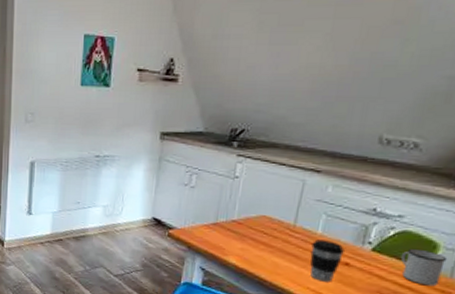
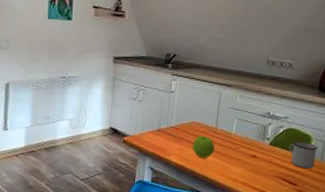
apple: none [258,234,291,262] -> present [192,136,215,158]
coffee cup: present [310,239,344,282] -> none [229,138,252,172]

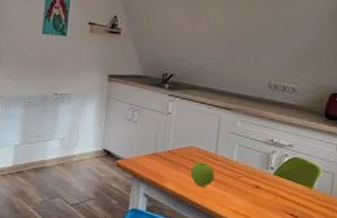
mug: present [289,141,318,169] -> none [295,172,327,204]

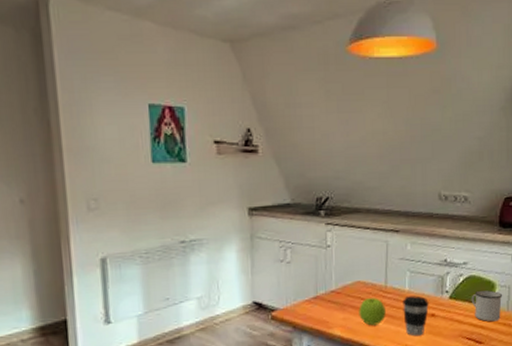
coffee cup: none [230,166,254,204] -> present [403,295,429,336]
mug: none [295,172,327,204] -> present [471,290,503,322]

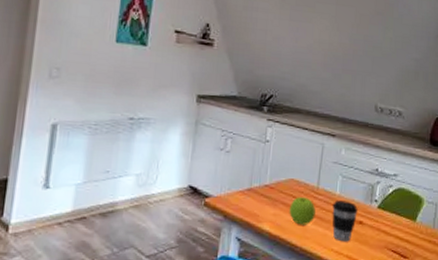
mug: present [471,290,503,322] -> none [398,203,430,238]

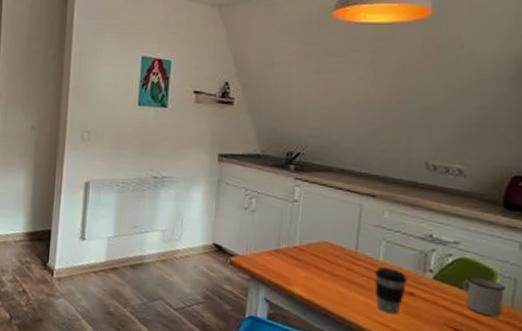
apple: present [289,197,316,225] -> none [323,261,354,292]
mug: none [398,203,430,238] -> present [462,276,506,318]

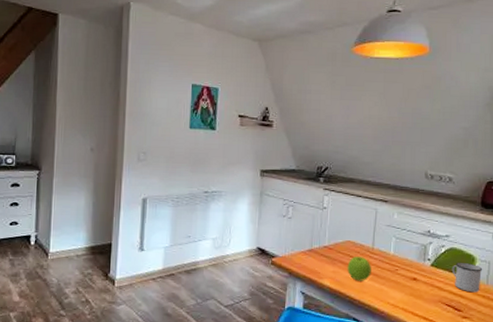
apple: none [323,261,354,292] -> present [347,256,371,281]
coffee cup: present [374,267,407,314] -> none [387,259,411,296]

